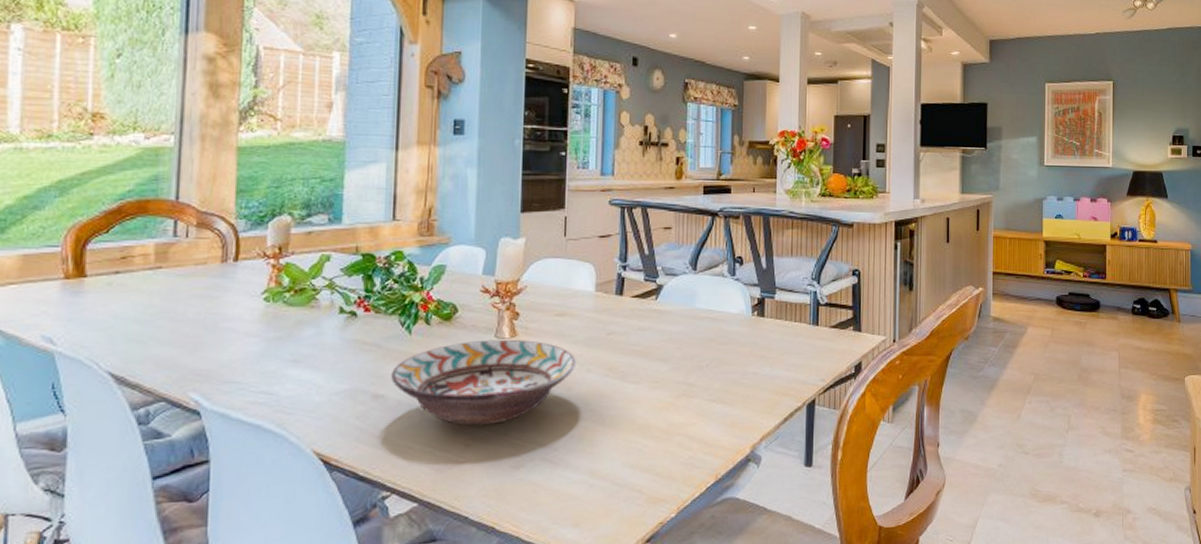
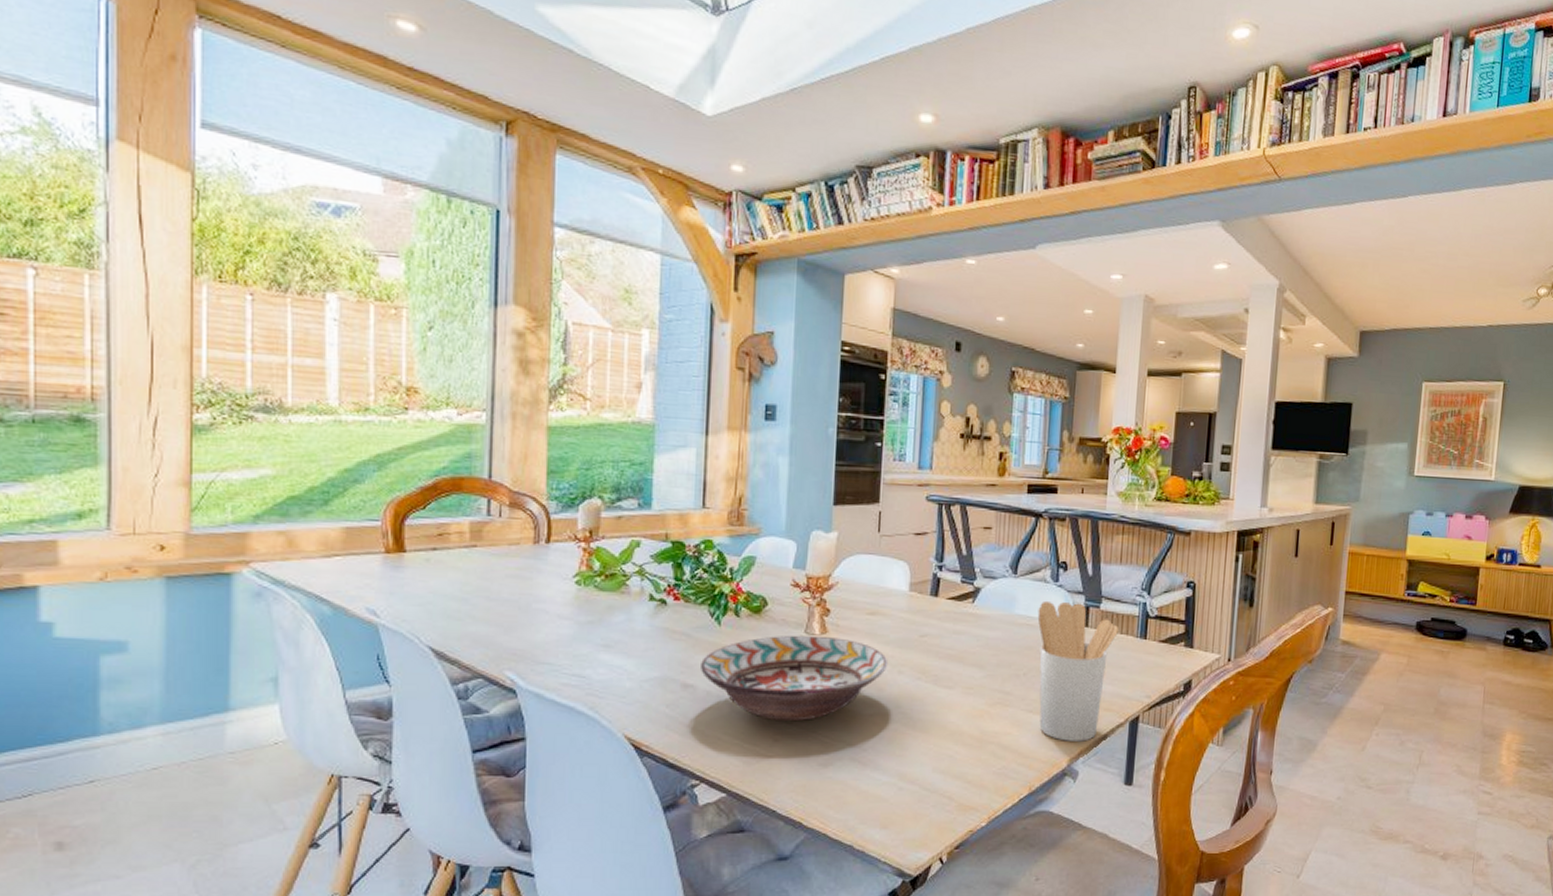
utensil holder: none [717,294,792,428] -> present [1037,600,1118,742]

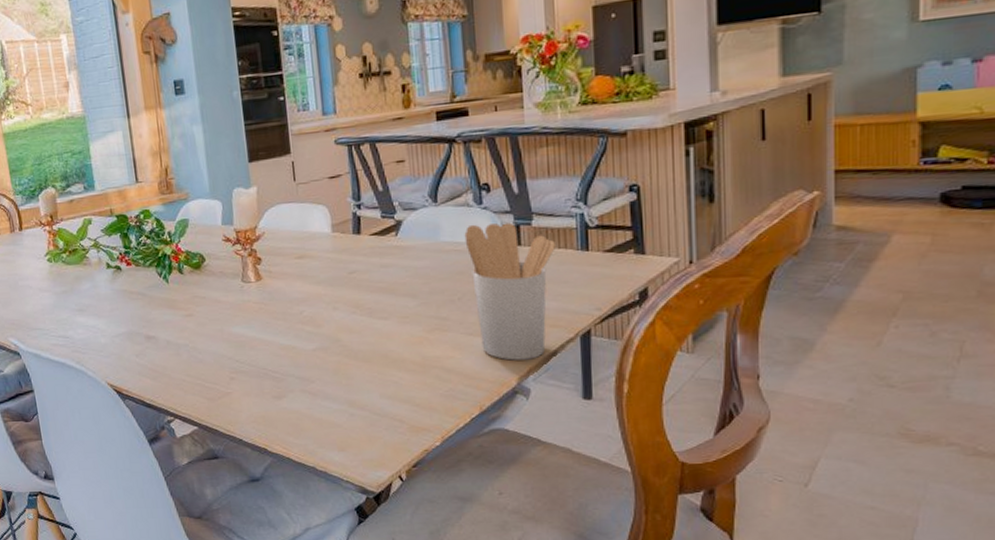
decorative bowl: present [701,635,888,722] -> none [158,282,323,362]

